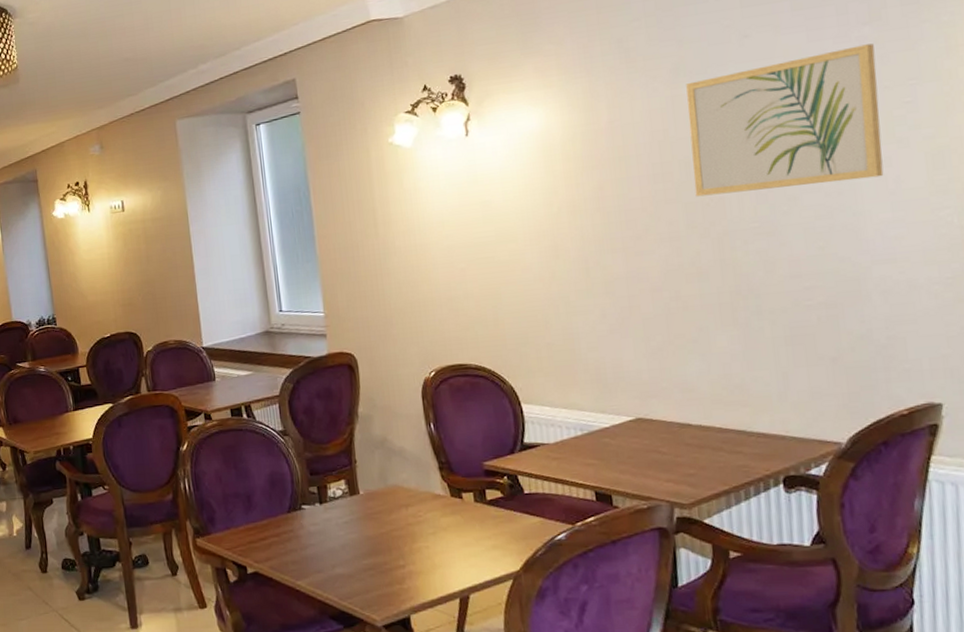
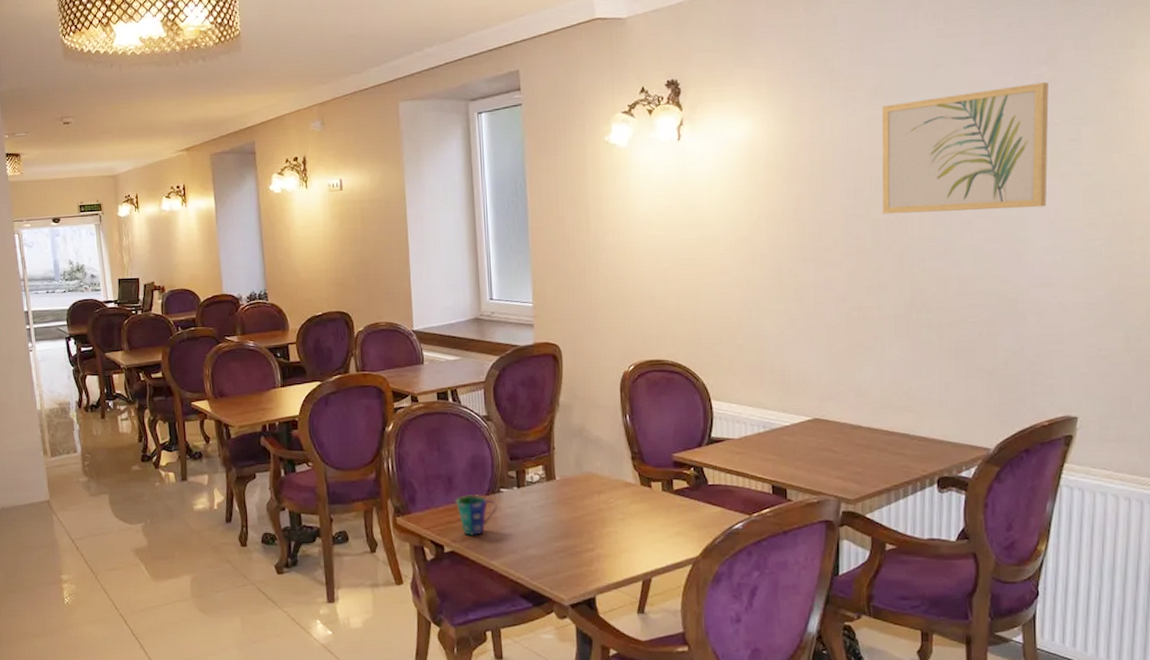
cup: none [255,511,300,555] -> present [455,494,497,535]

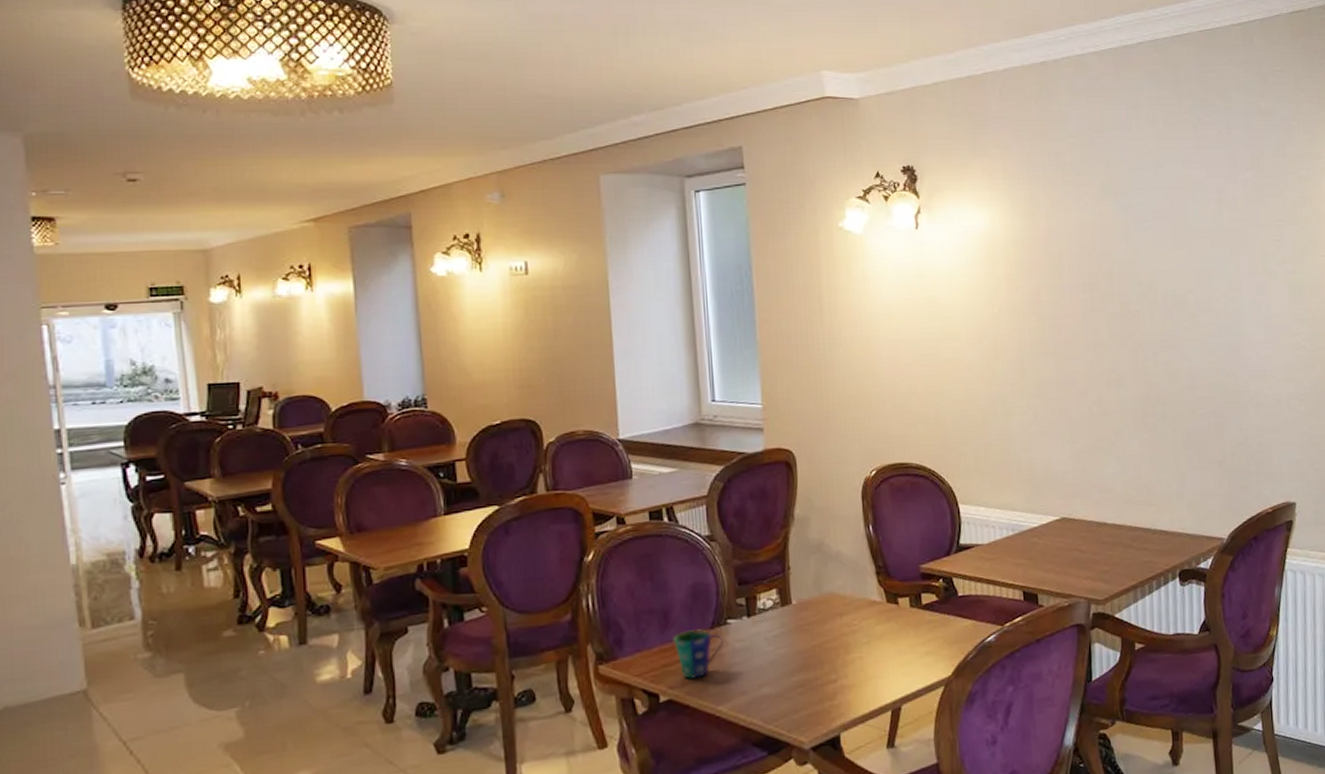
wall art: present [881,82,1049,214] -> none [1112,186,1259,308]

